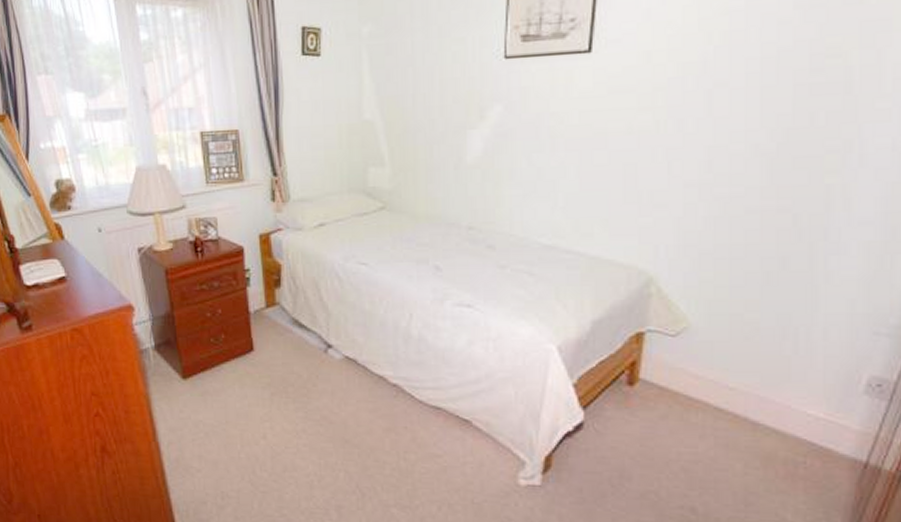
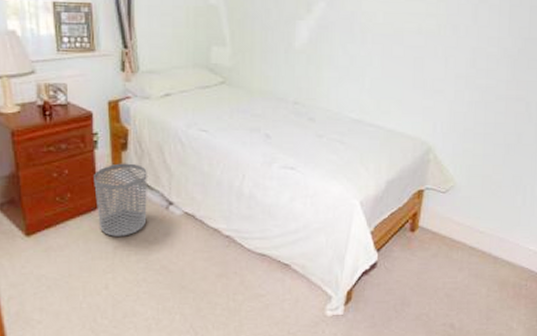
waste bin: none [247,301,304,382] -> present [94,163,147,237]

